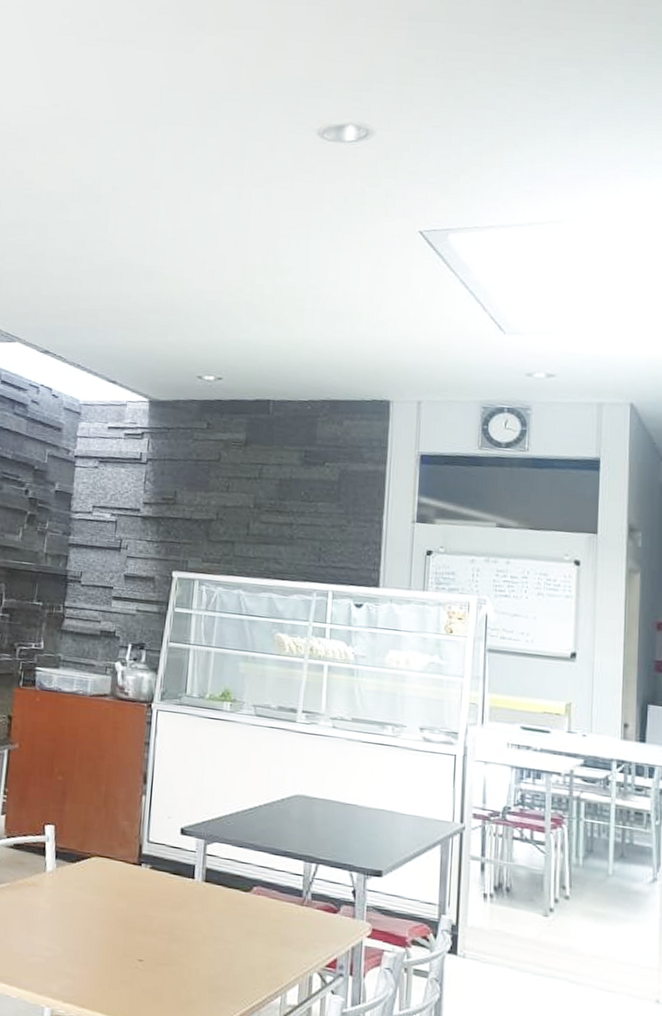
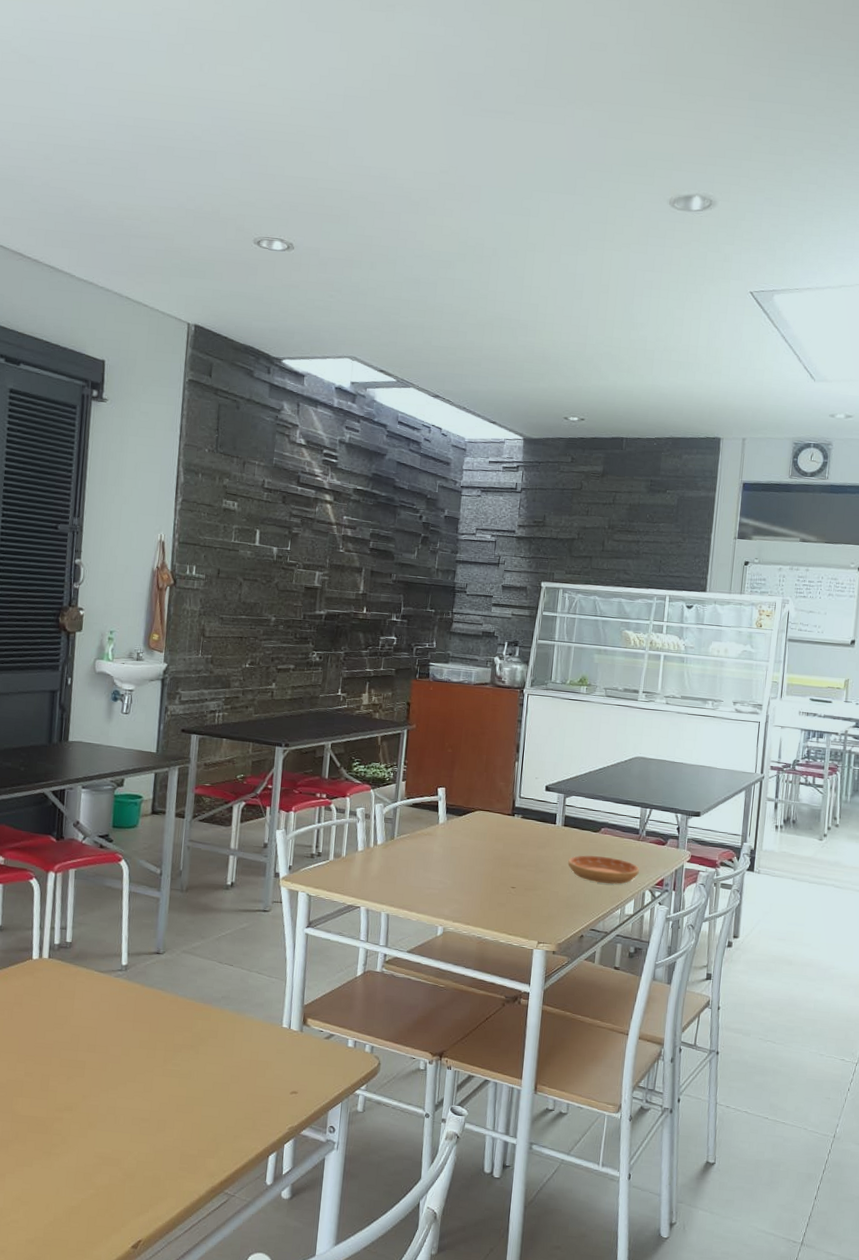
saucer: none [210,921,304,963] -> present [568,855,639,884]

